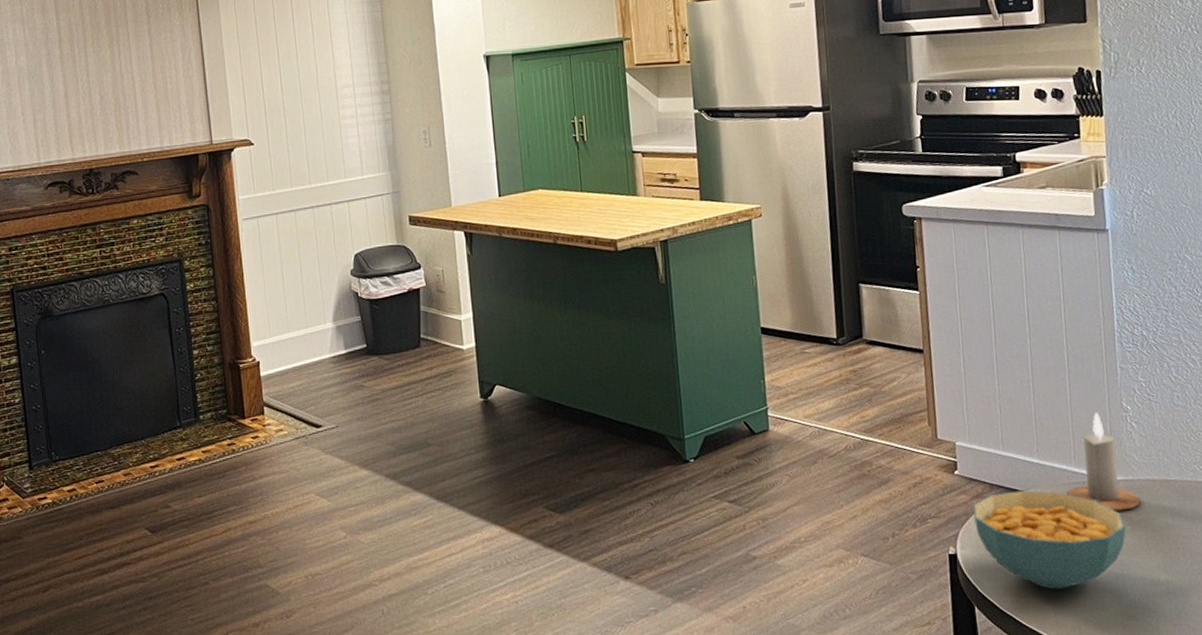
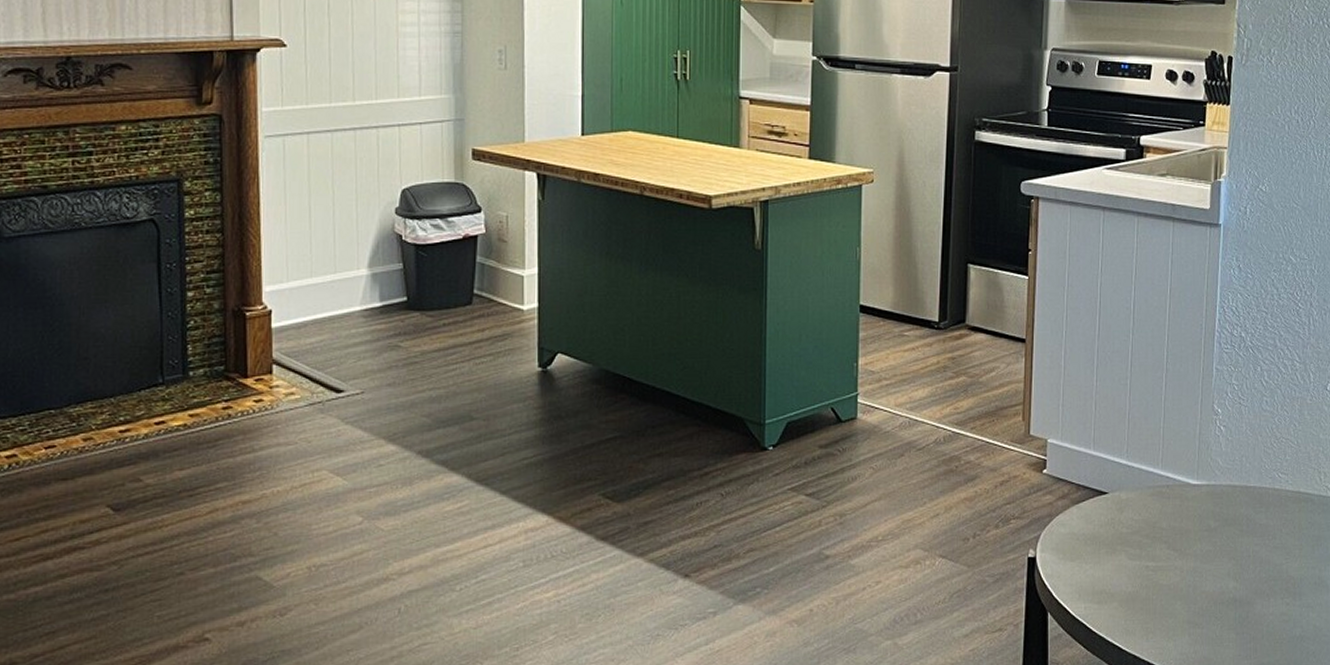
cereal bowl: present [973,490,1126,590] -> none [1057,492,1202,596]
candle: present [1068,412,1141,511] -> none [1151,414,1219,517]

